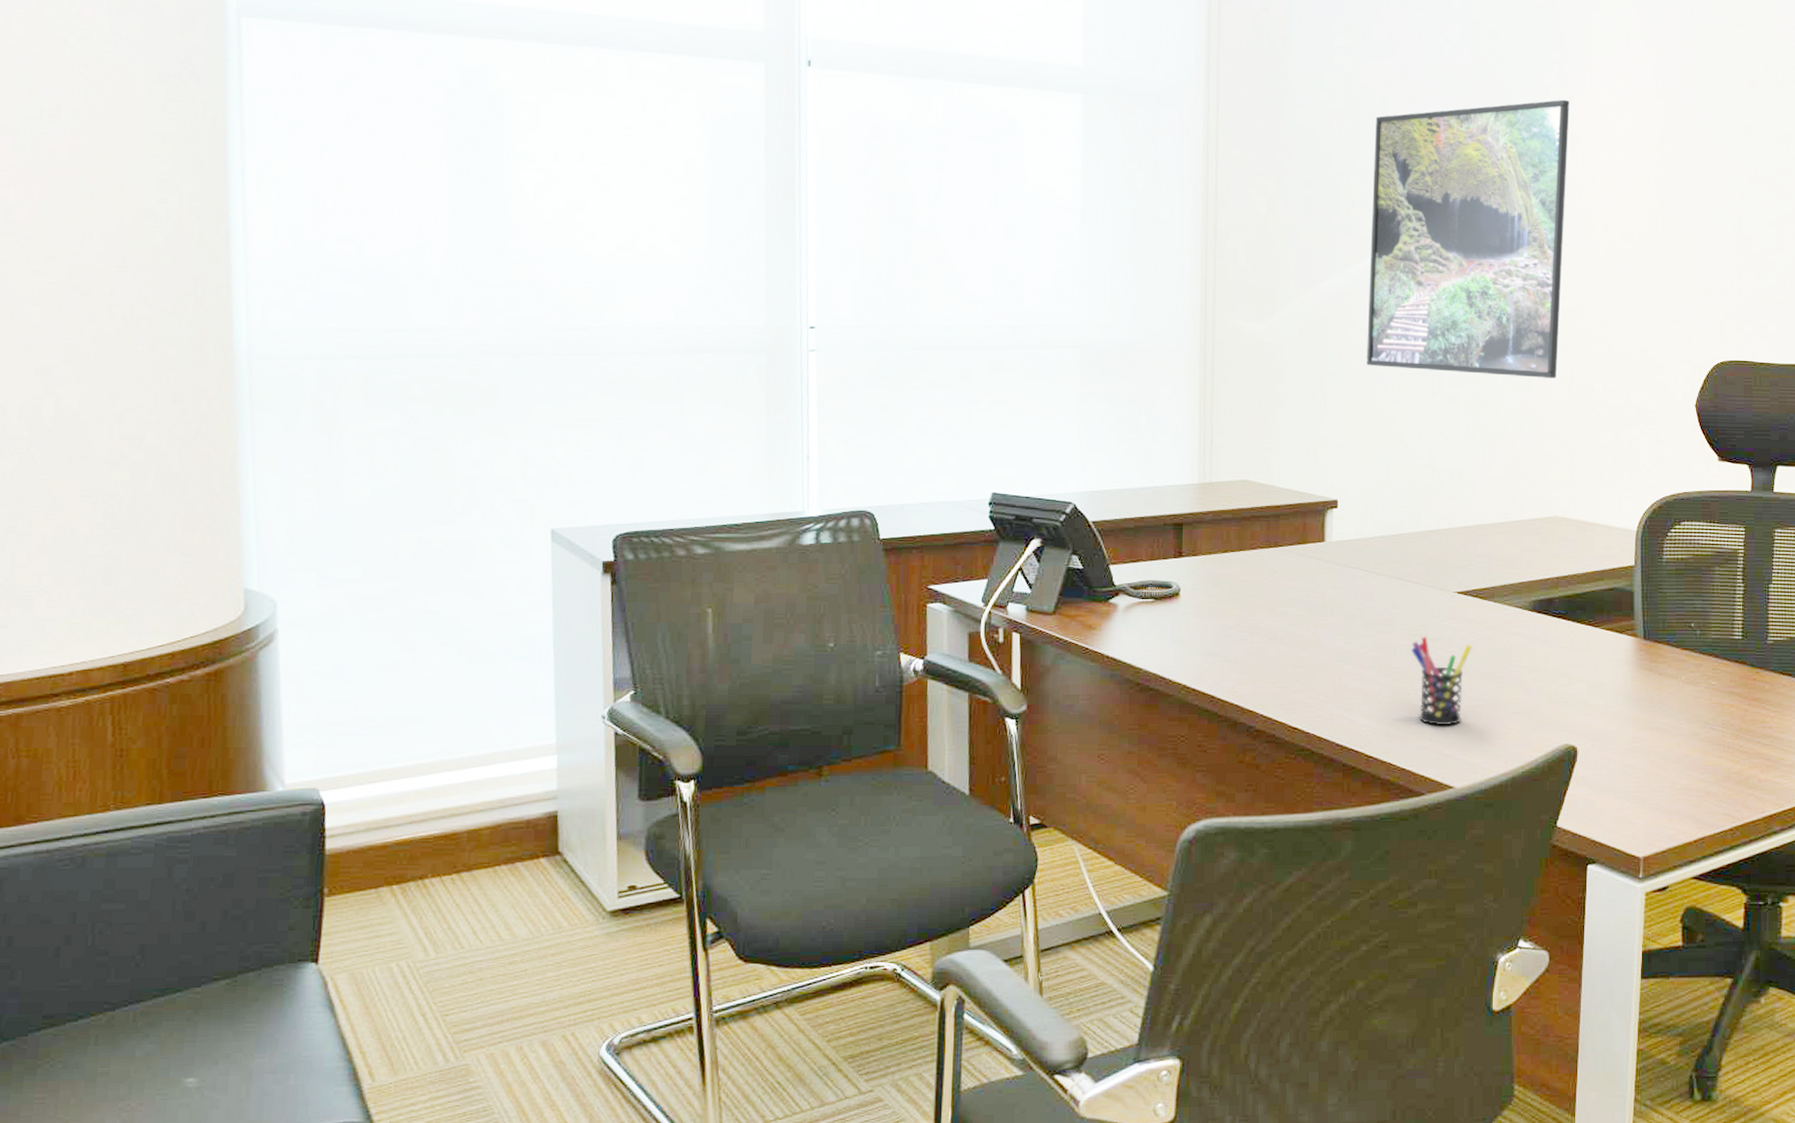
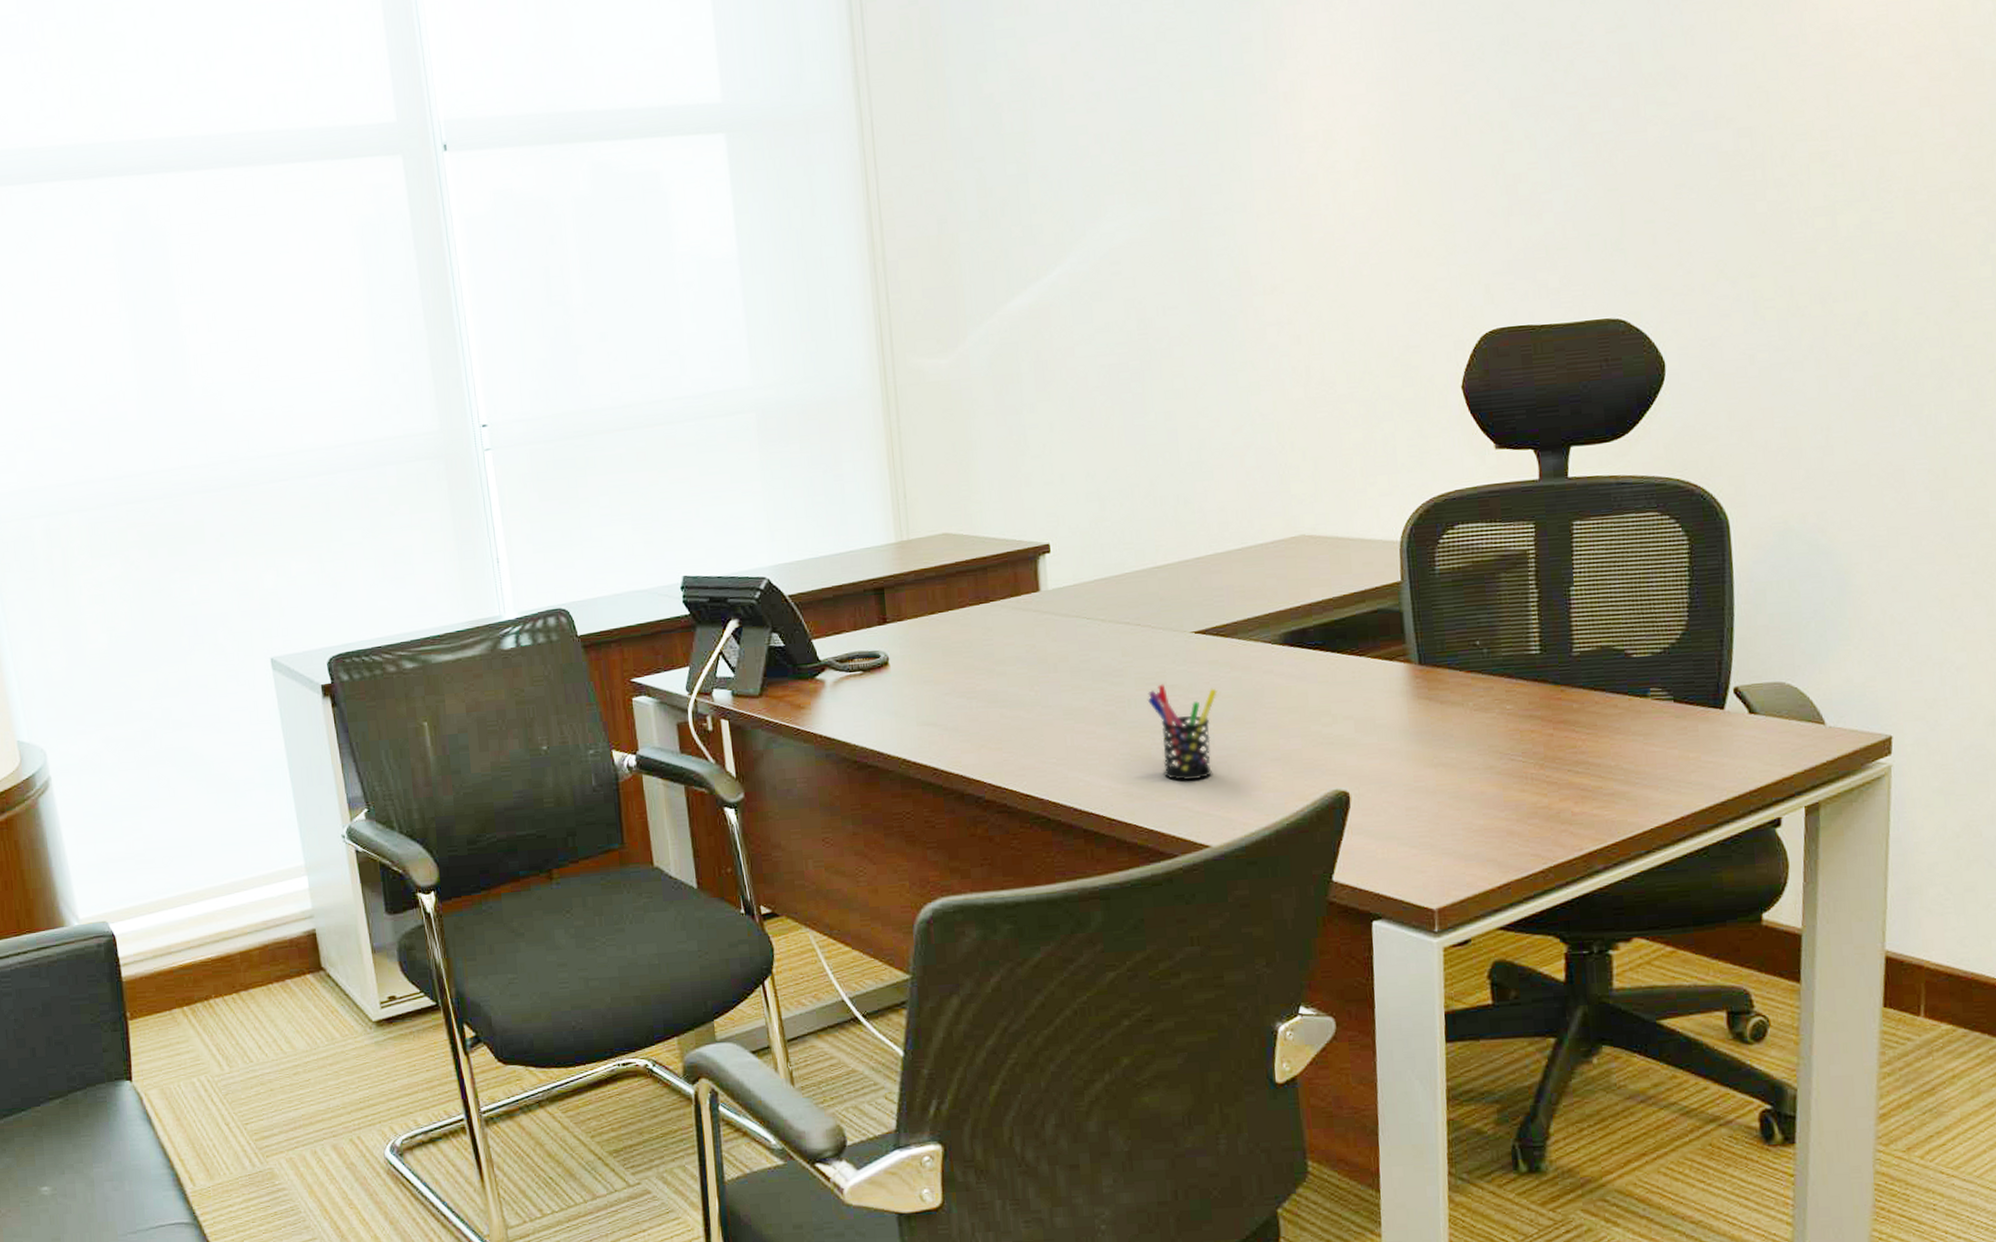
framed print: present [1367,99,1569,378] -> none [1050,45,1290,390]

